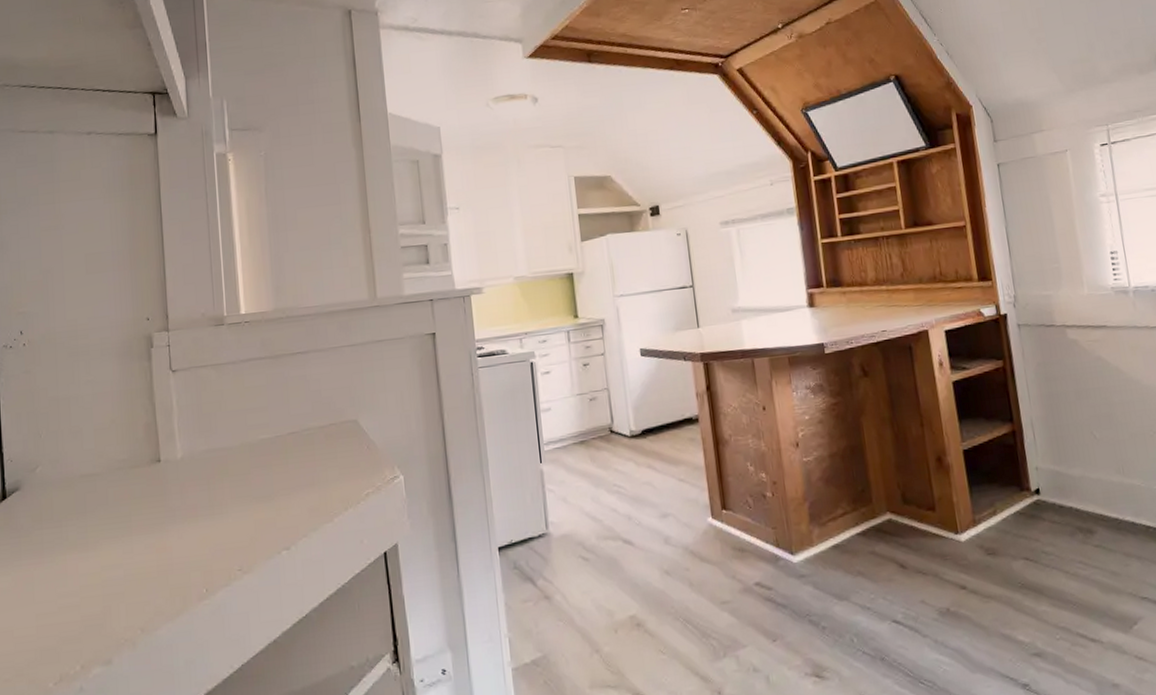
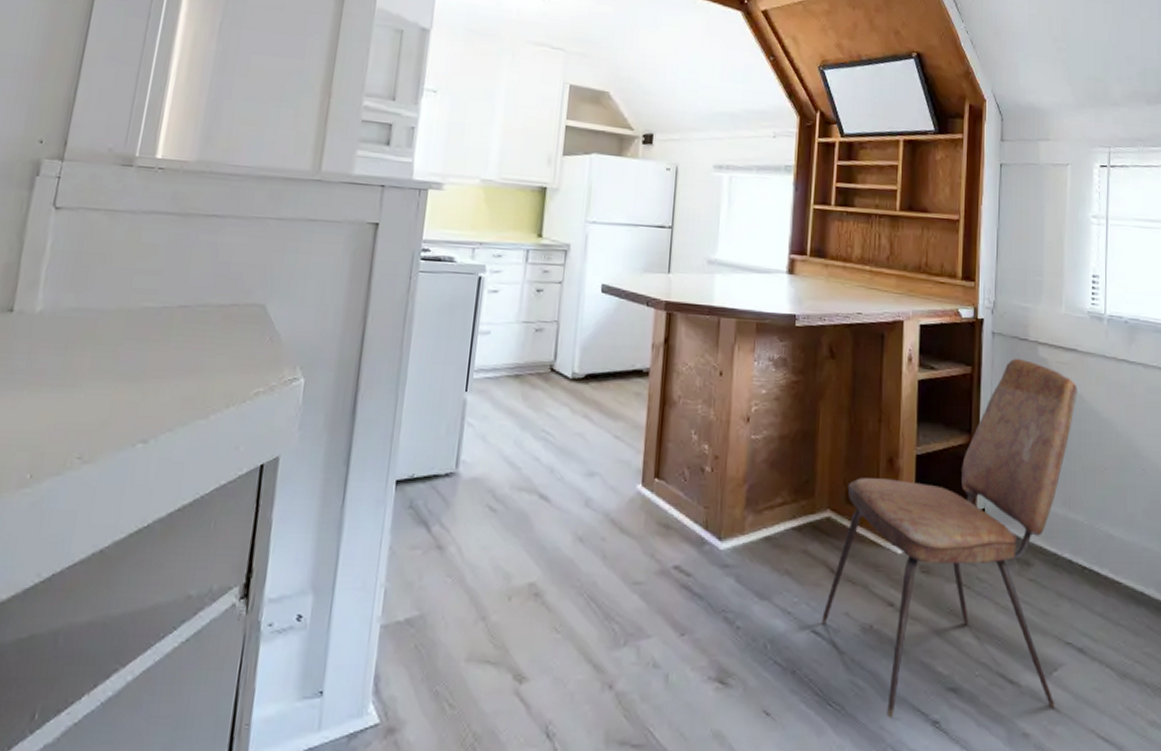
dining chair: none [900,344,1141,687] -> present [822,358,1077,718]

